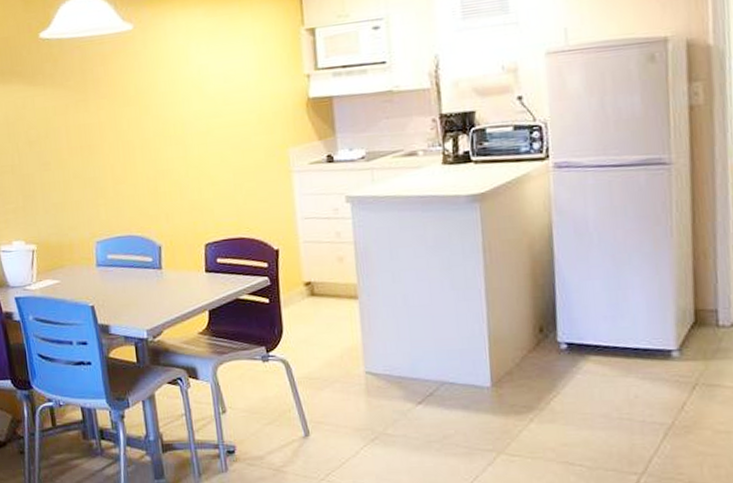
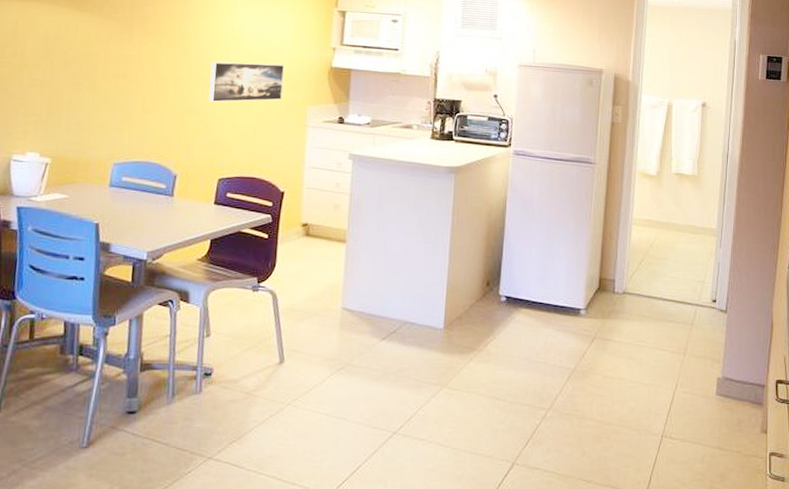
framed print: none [175,104,258,162] -> present [208,61,285,103]

